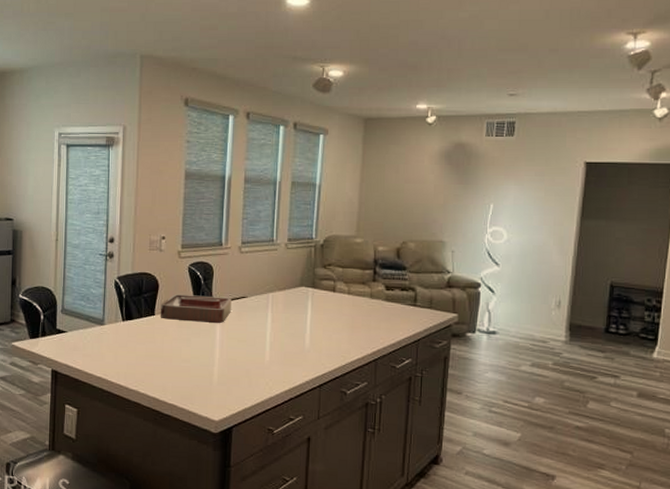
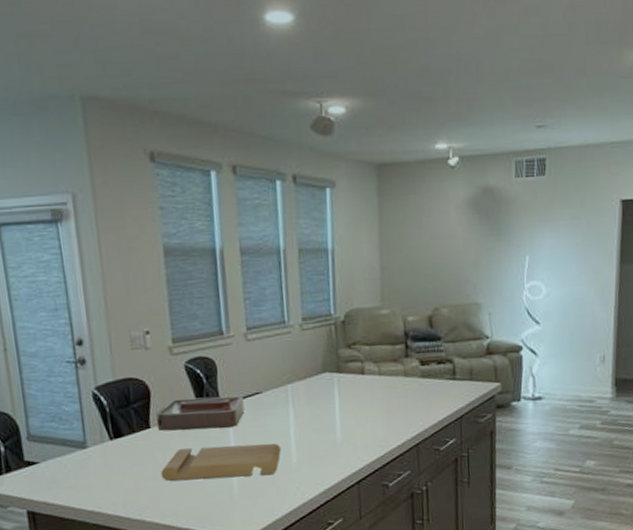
cutting board: none [157,335,257,369] -> present [161,443,281,481]

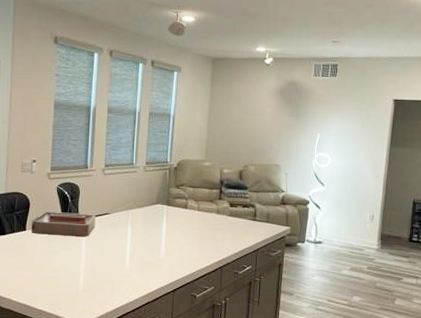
cutting board: present [161,443,281,481] -> none [28,248,118,277]

